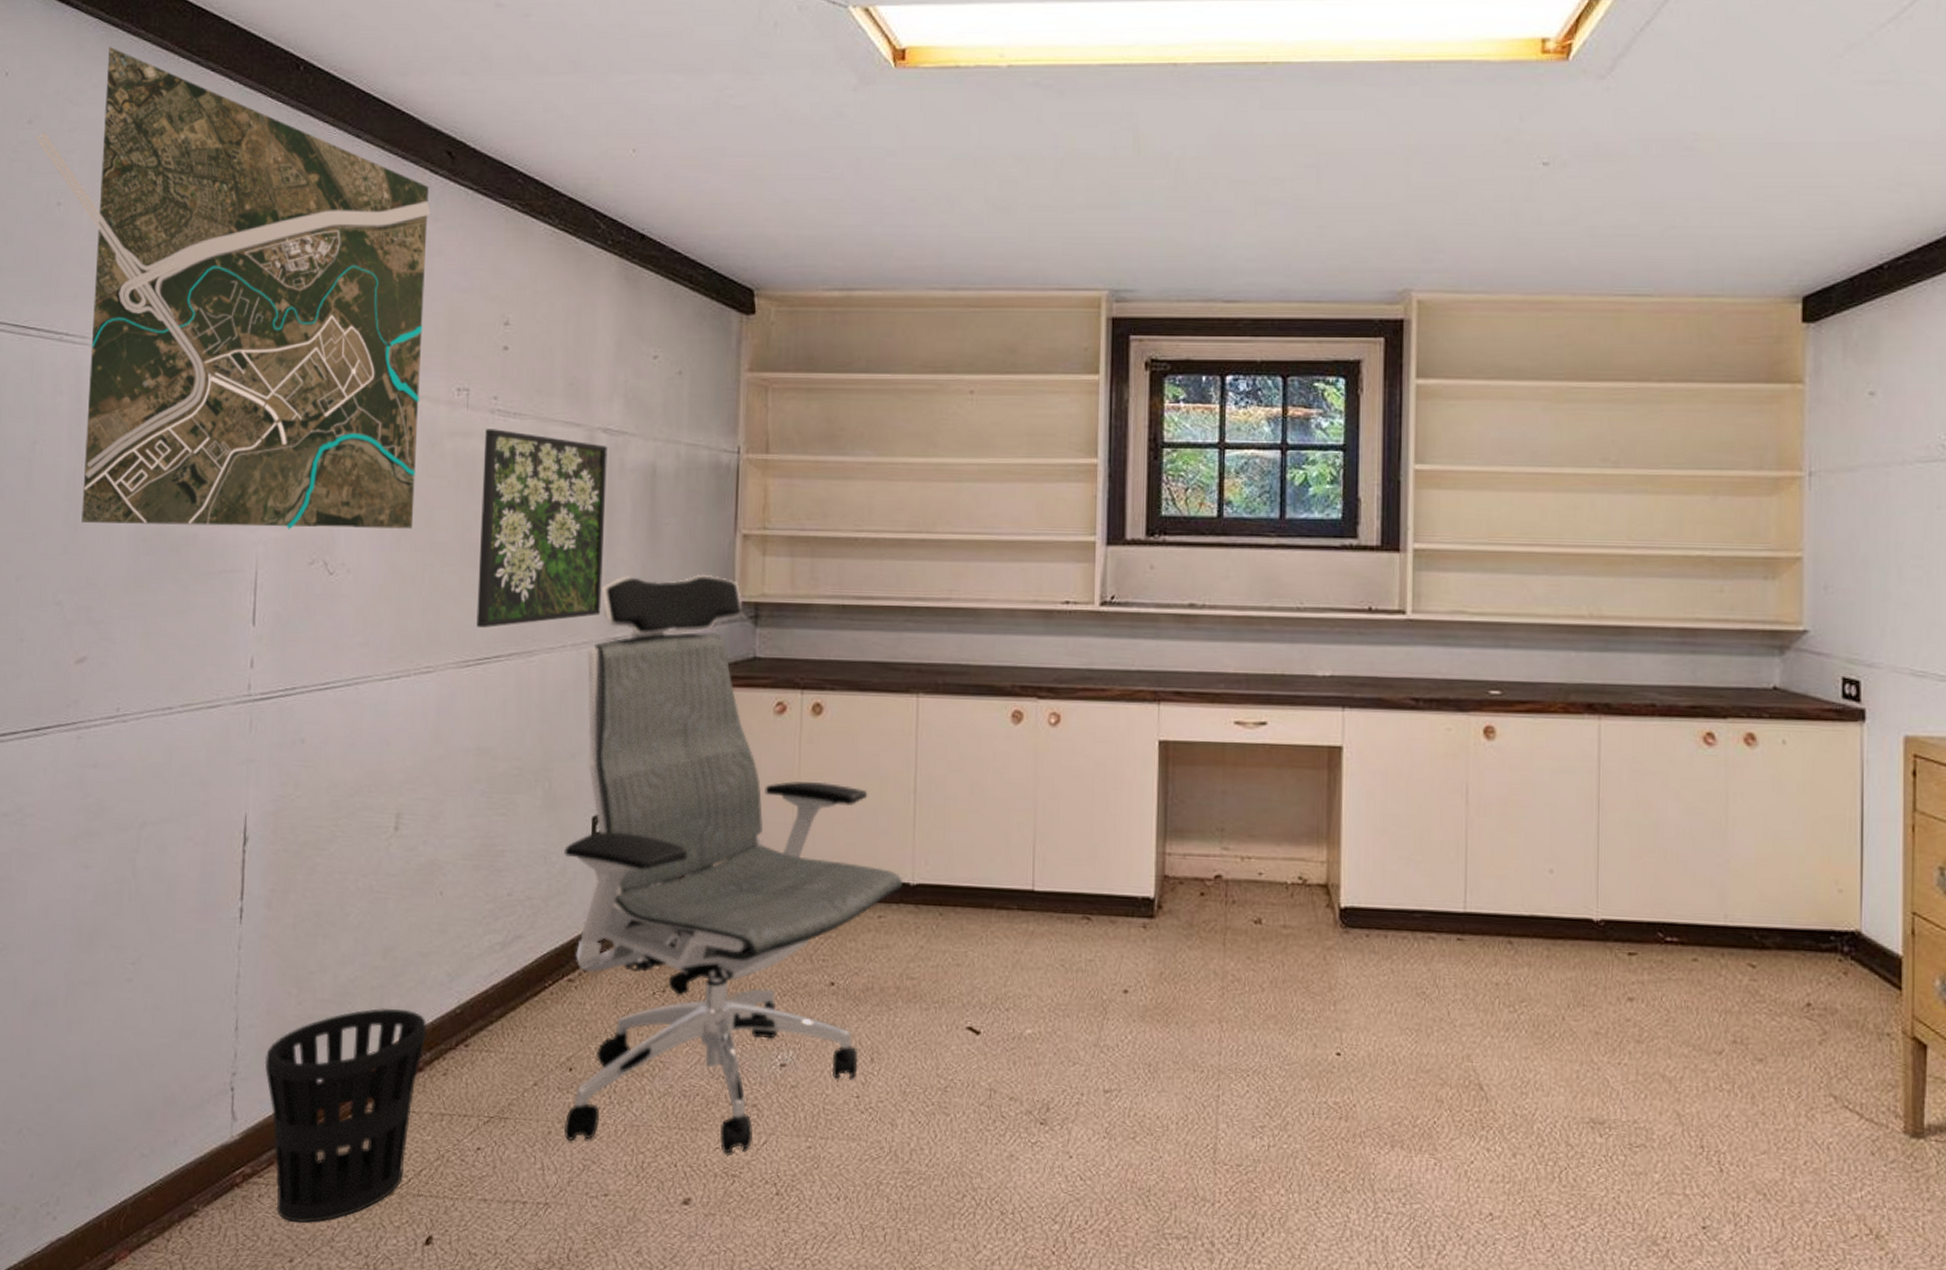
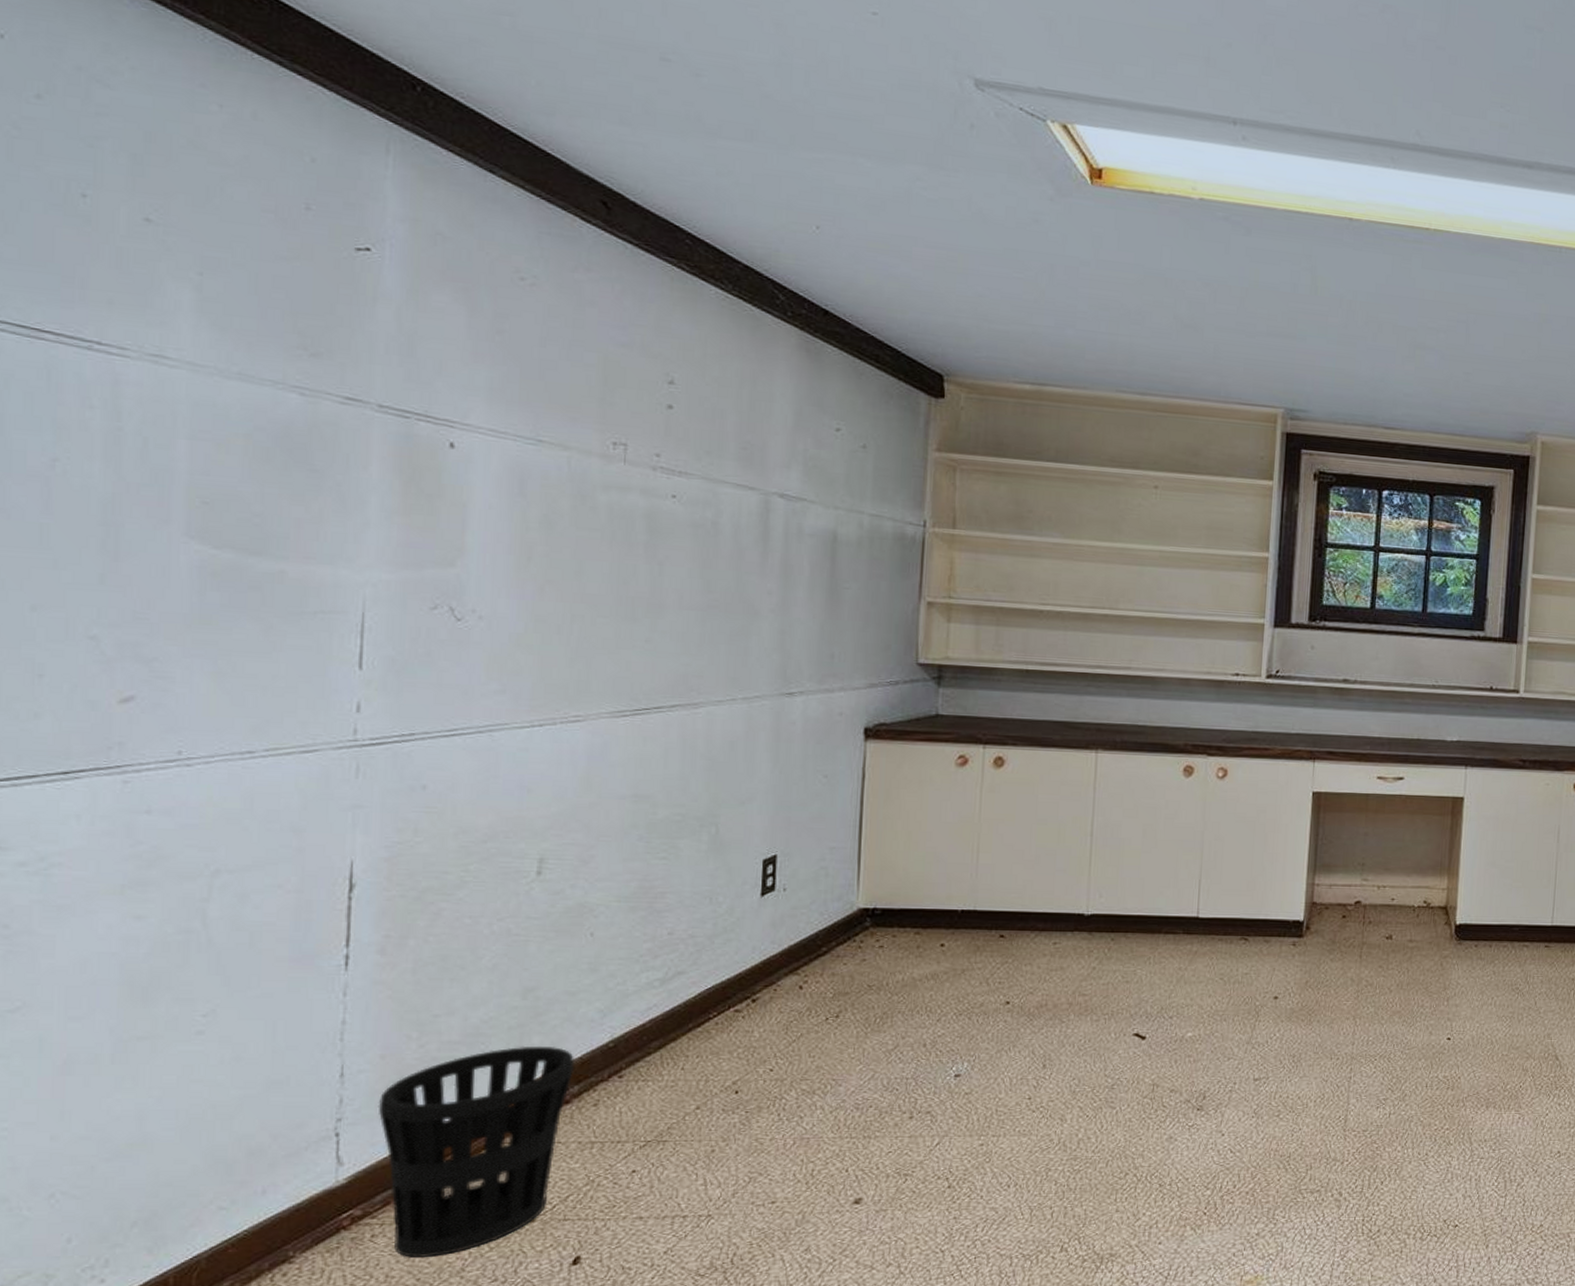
map: present [34,46,431,530] -> none [46,26,581,579]
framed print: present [476,429,608,628] -> none [634,485,784,679]
office chair: present [563,575,902,1154] -> none [728,635,1077,1156]

